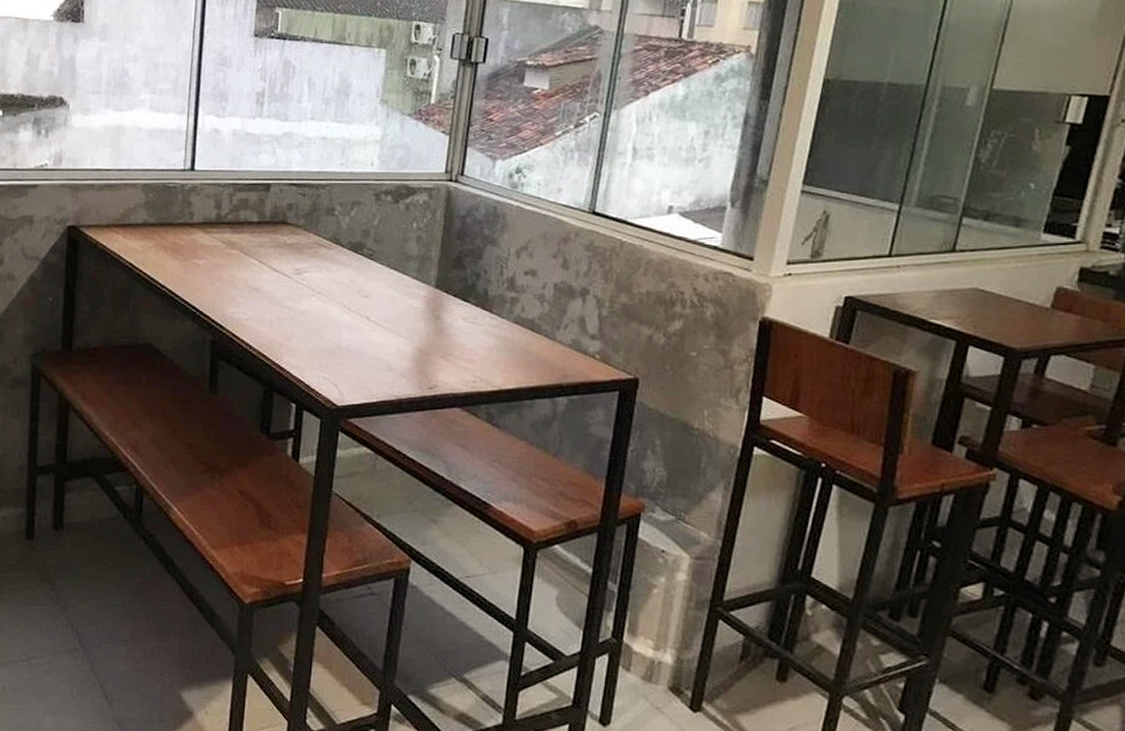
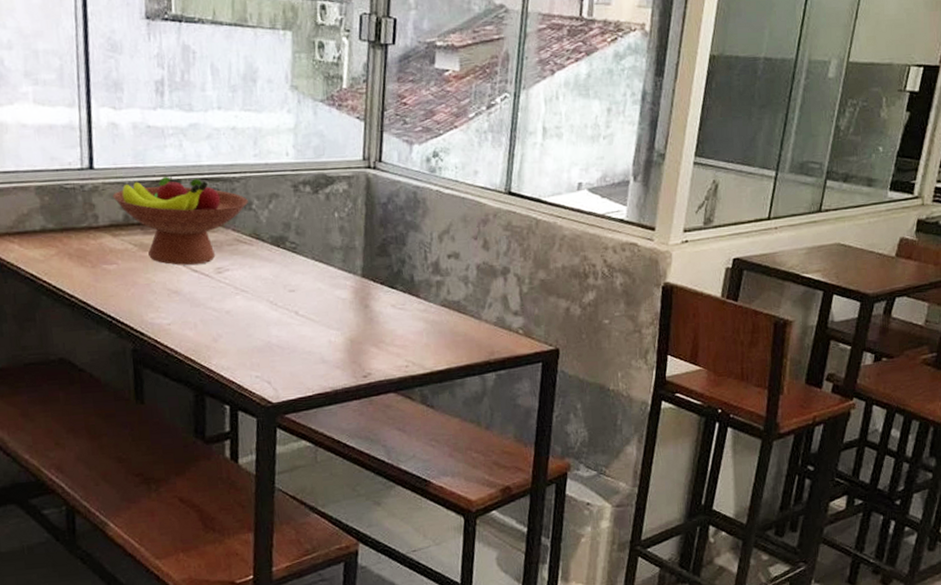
fruit bowl: none [208,179,331,265] -> present [112,176,248,265]

